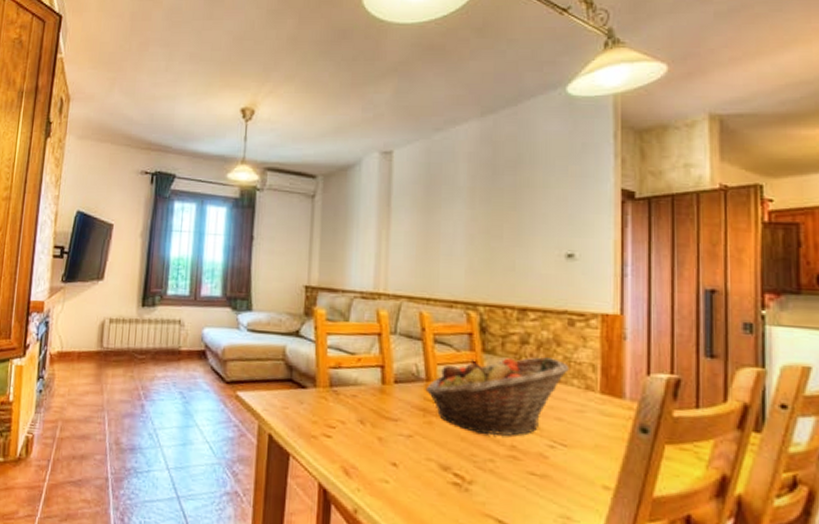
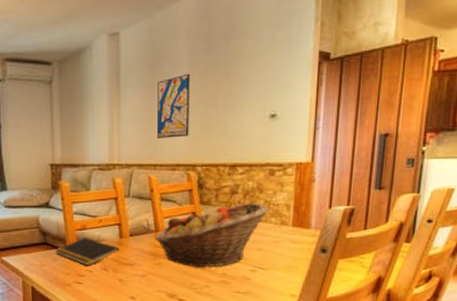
notepad: none [302,378,381,415] -> present [55,237,120,266]
wall art: none [430,199,471,270] -> present [156,73,190,139]

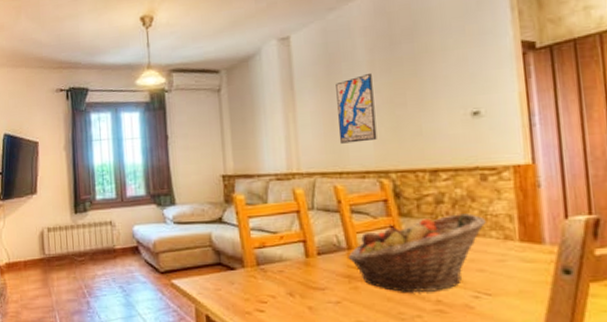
notepad: present [55,237,120,266] -> none [231,257,307,290]

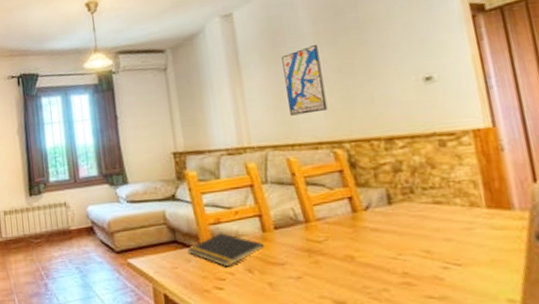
notepad: none [231,257,307,290] -> present [187,233,265,267]
fruit basket: present [348,213,486,294] -> none [306,181,449,266]

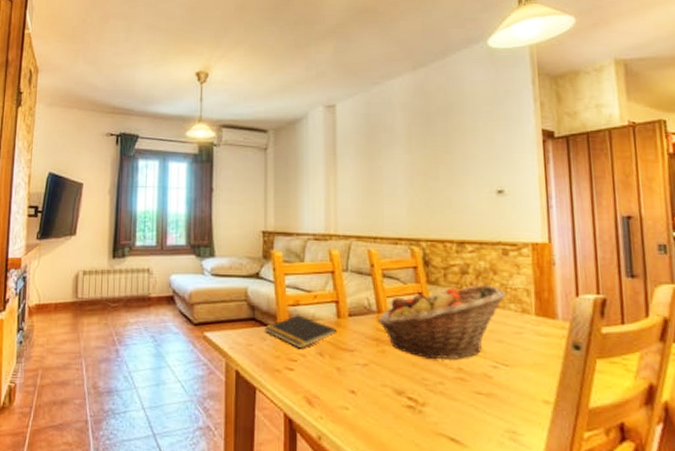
wall art: present [281,44,328,116] -> none [375,145,411,210]
fruit basket: none [306,181,449,266] -> present [377,285,506,360]

